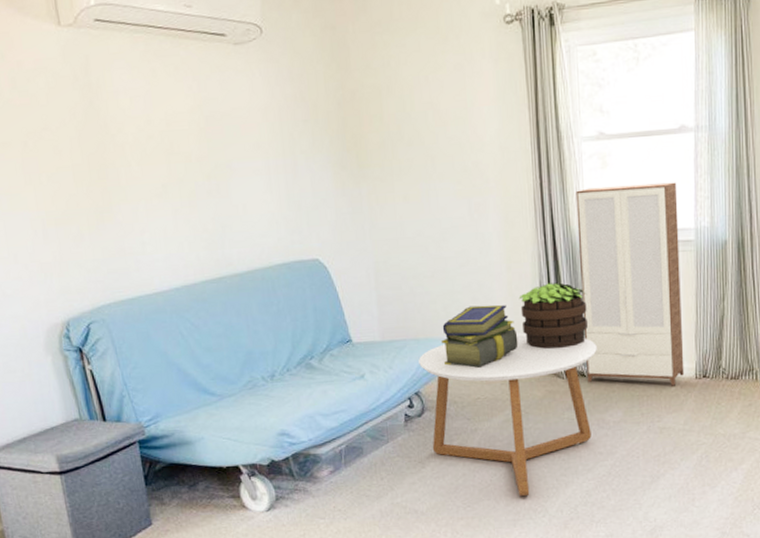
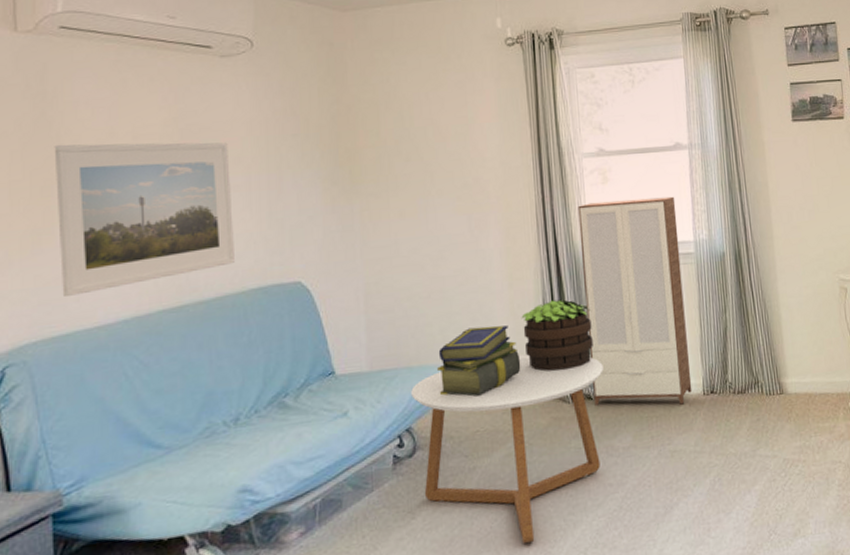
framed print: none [103,128,261,267] -> present [54,142,235,298]

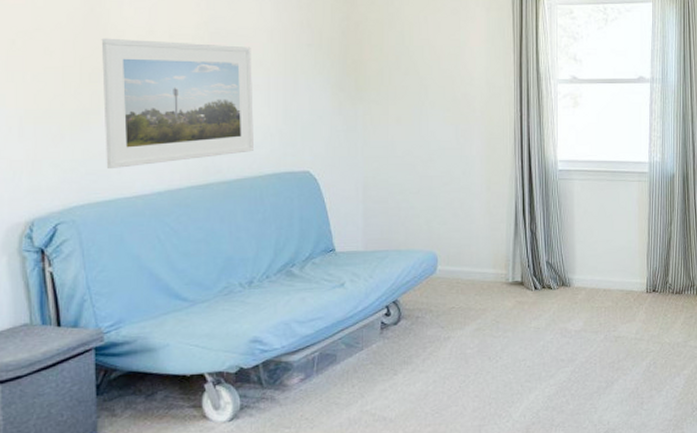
coffee table: present [411,354,603,543] -> none [399,247,563,402]
stack of books: present [436,325,521,397] -> none [421,221,493,279]
potted plant: present [521,299,593,372] -> none [496,203,556,263]
cabinet: present [578,196,692,405] -> none [551,123,637,299]

